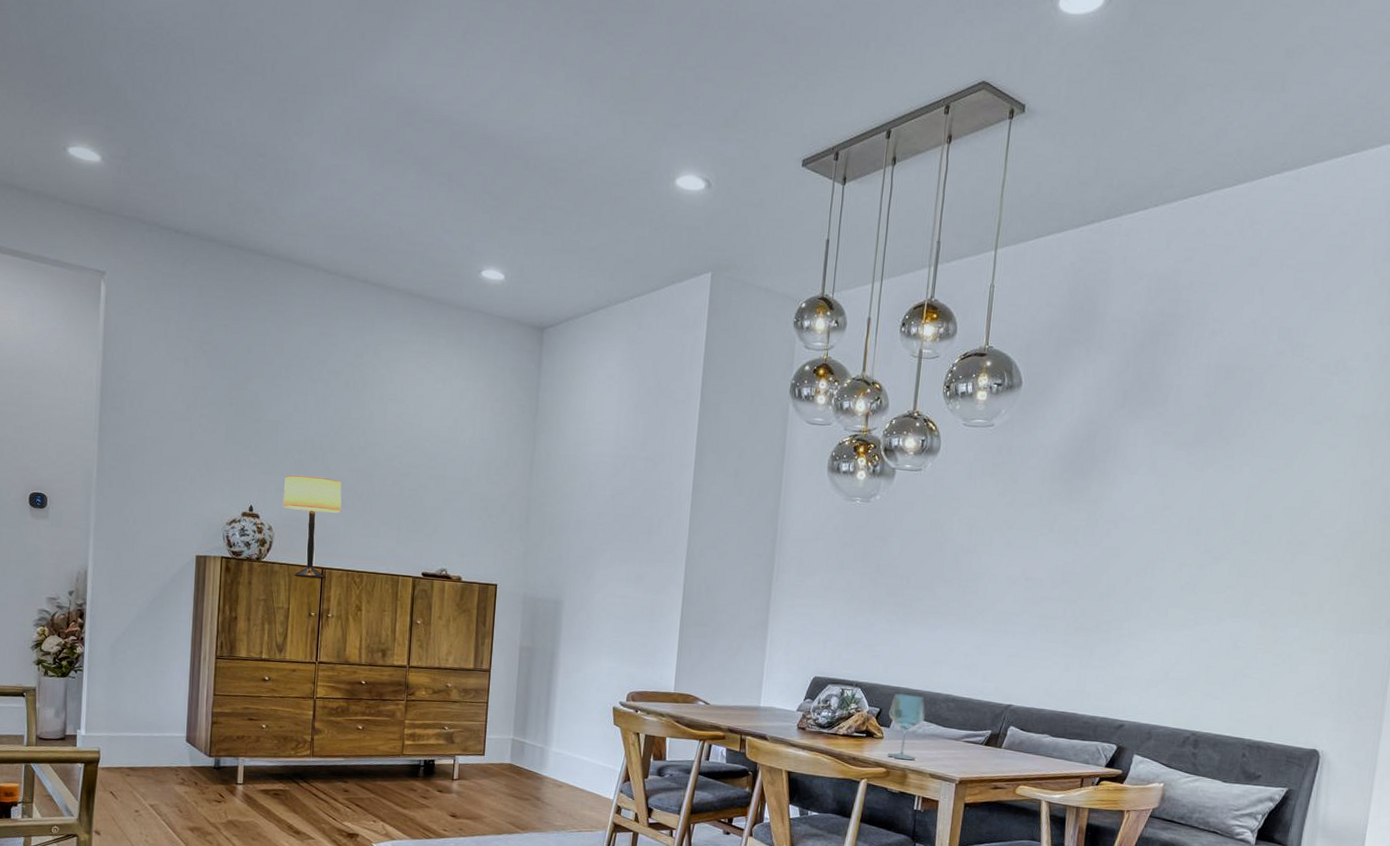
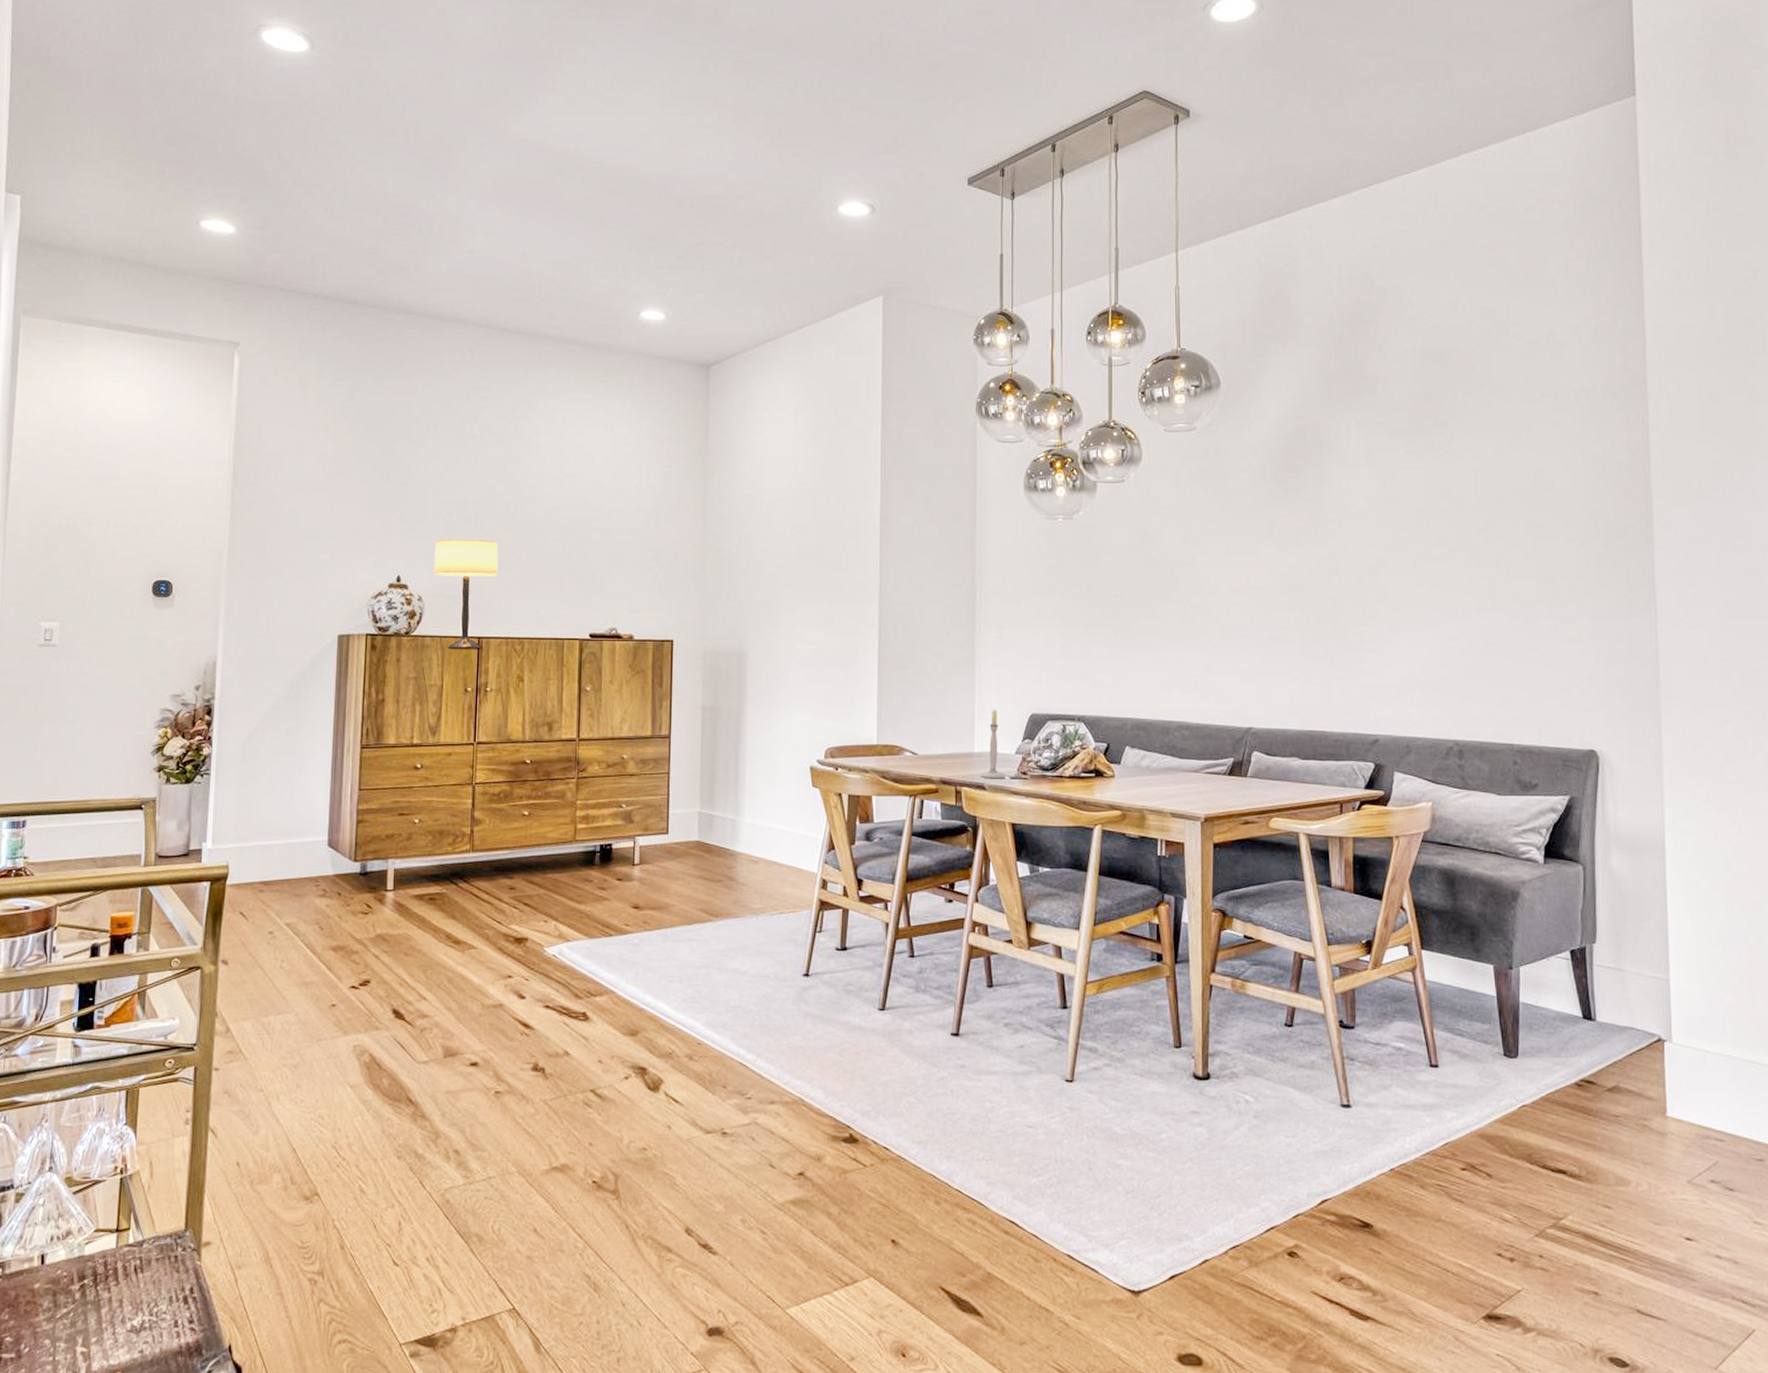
candlestick: none [764,669,808,734] -> present [981,709,1030,779]
wine glass: present [887,693,925,760] -> none [1118,725,1158,799]

